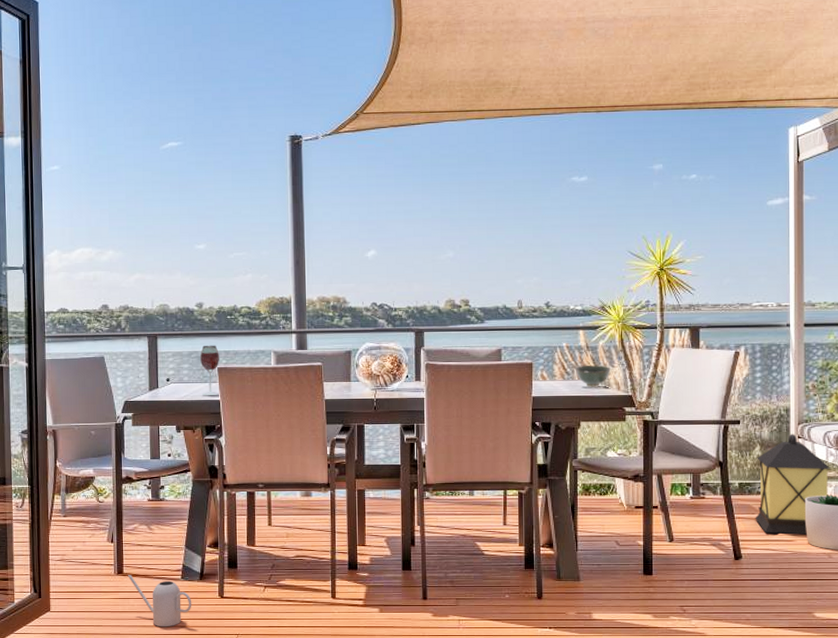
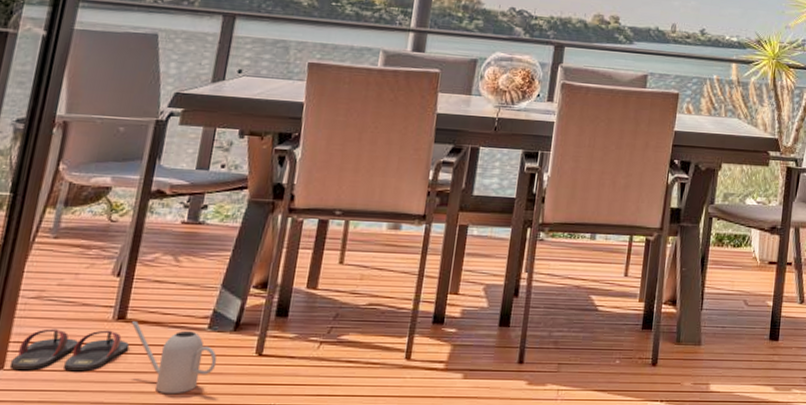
flip-flop: none [53,582,130,612] -> present [10,328,130,372]
wineglass: present [200,345,219,395] -> none [282,34,314,96]
bowl: present [575,365,611,387] -> none [723,101,760,127]

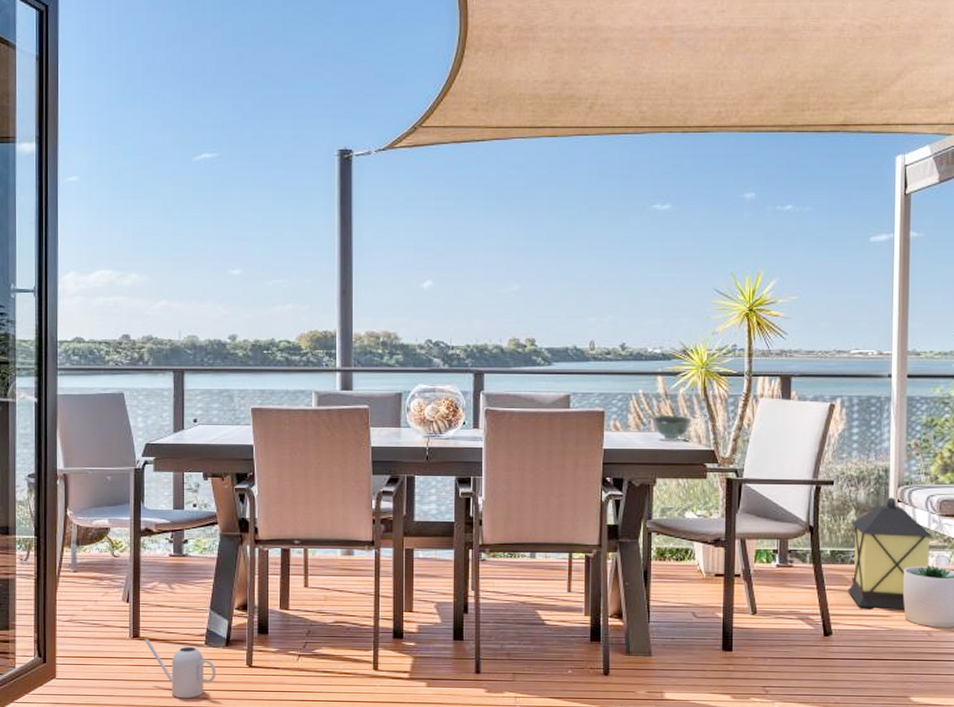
flip-flop: present [10,328,130,372] -> none [60,646,146,680]
bowl: none [723,101,760,127] -> present [652,415,692,440]

